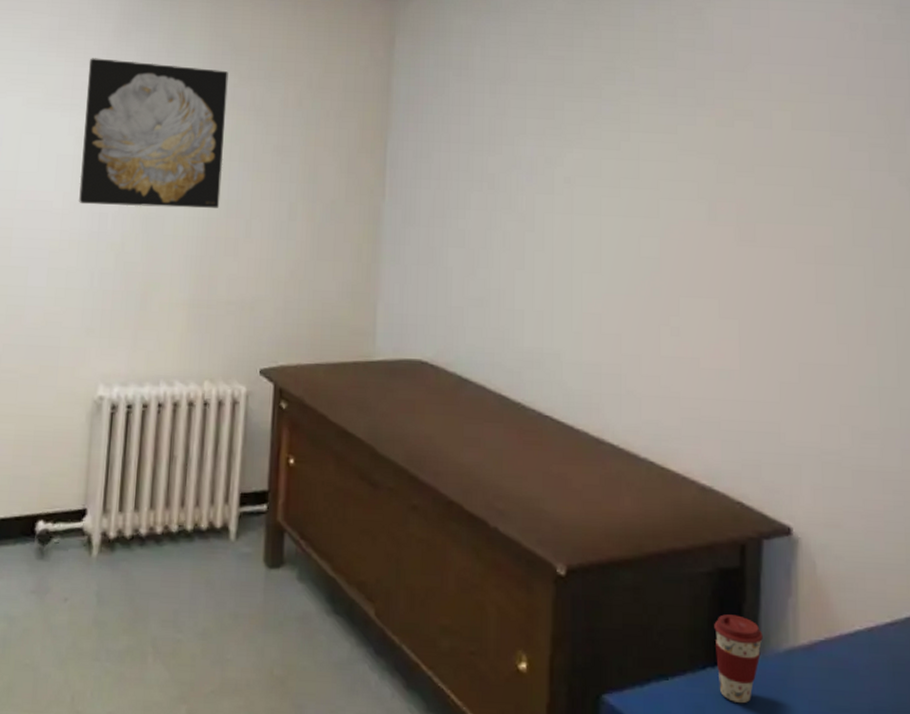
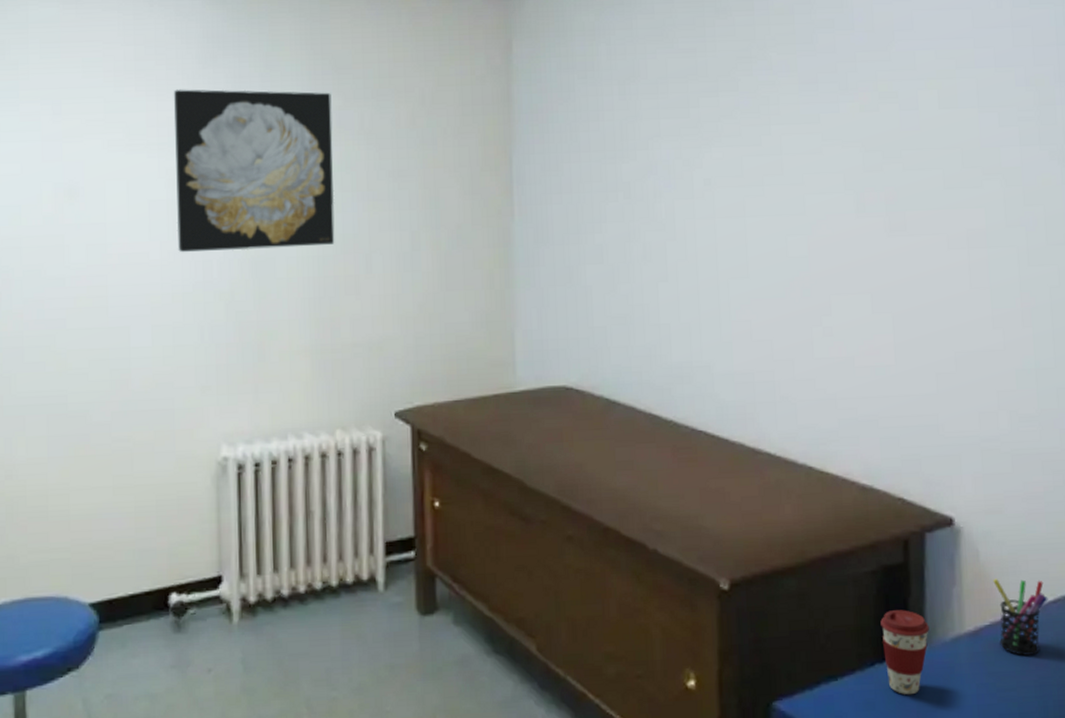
pen holder: none [829,593,885,677] -> present [993,578,1048,656]

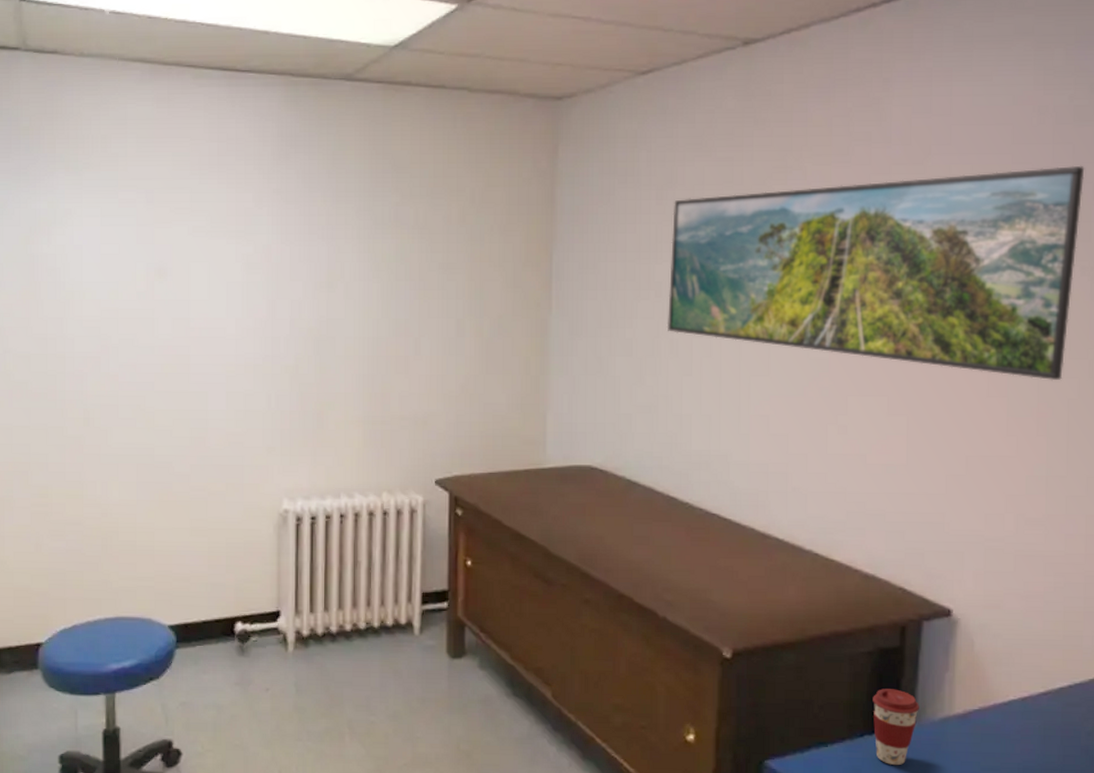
wall art: present [173,89,335,253] -> none [250,183,390,330]
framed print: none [637,48,1045,269] -> present [666,165,1085,381]
pen holder: present [993,578,1048,656] -> none [986,668,1039,740]

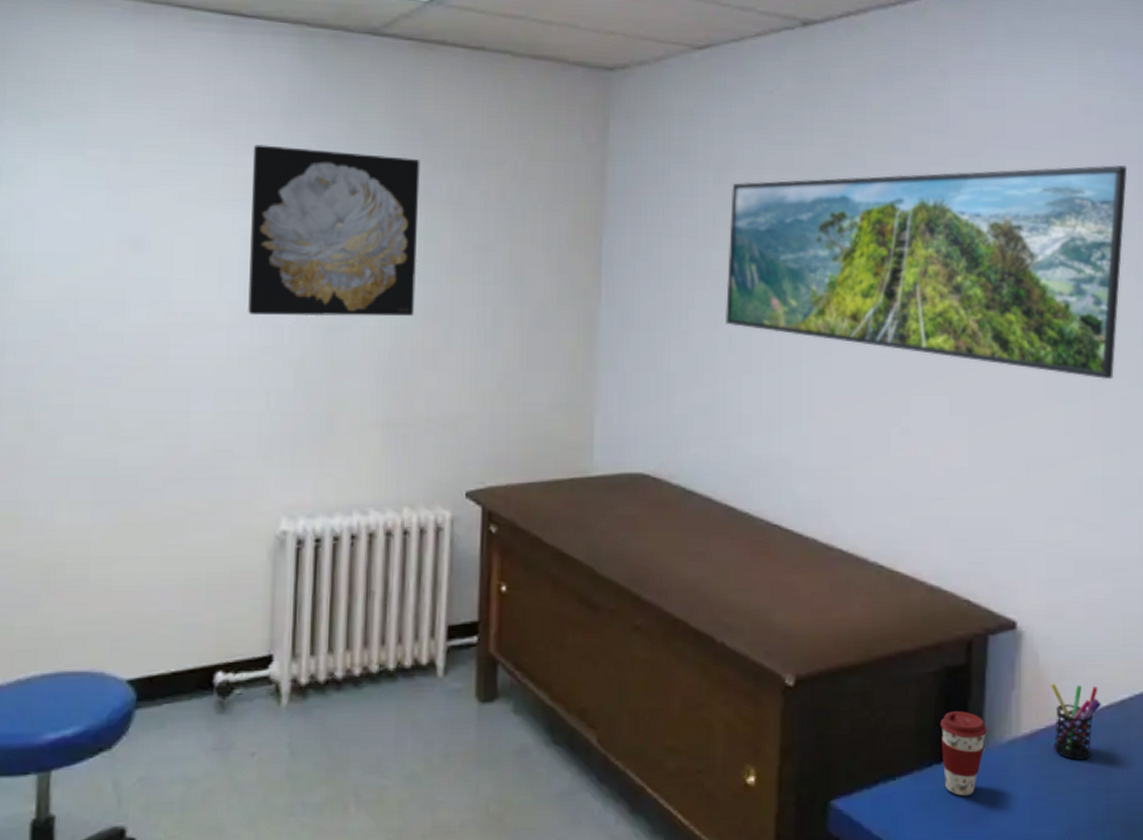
wall art: none [250,183,390,330] -> present [247,145,420,317]
pen holder: none [986,668,1039,740] -> present [1051,683,1102,760]

